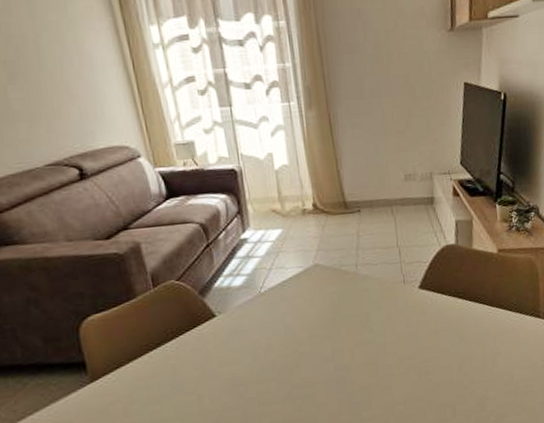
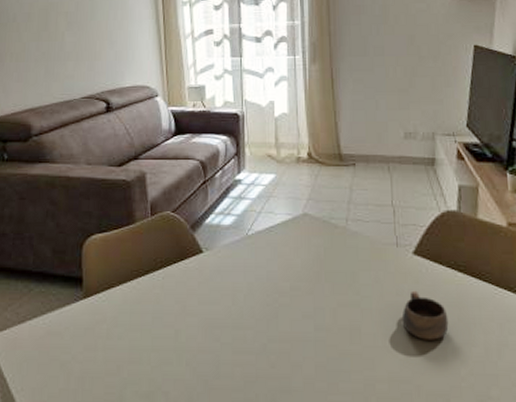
cup: none [412,320,453,362] -> present [401,290,449,340]

